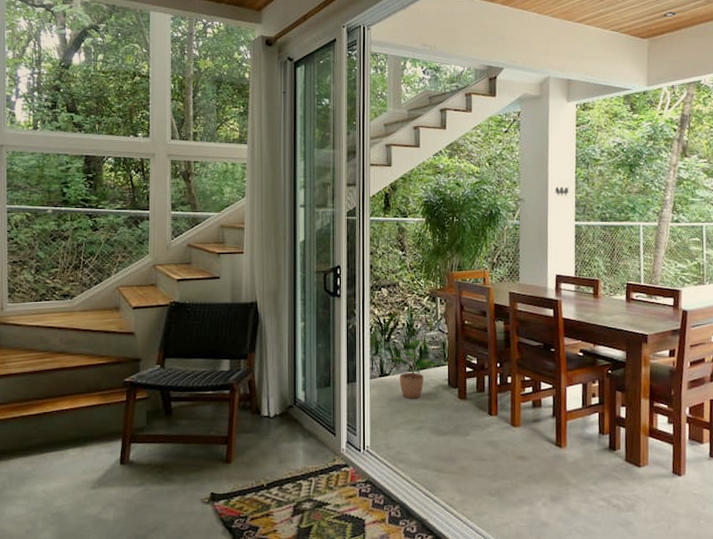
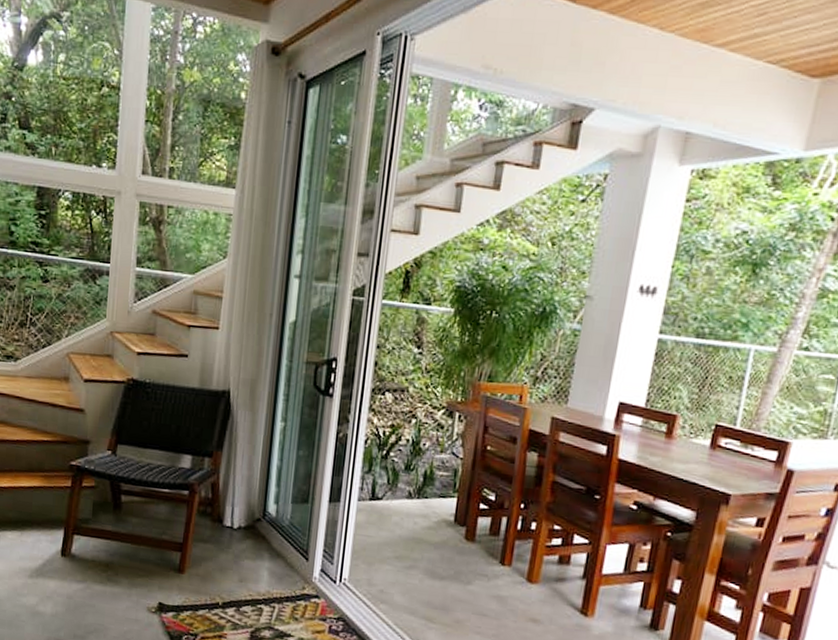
potted plant: present [385,339,438,399] -> none [379,460,445,533]

